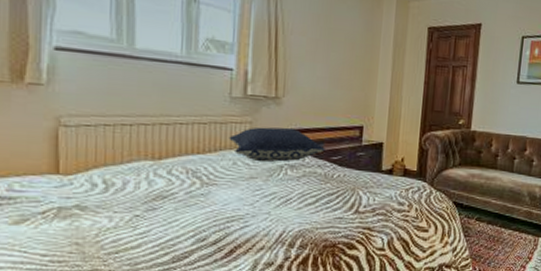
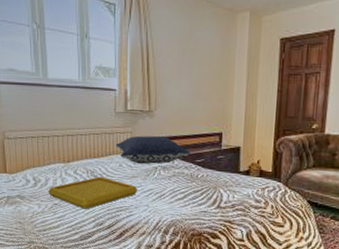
serving tray: none [125,178,257,221] -> present [48,177,138,209]

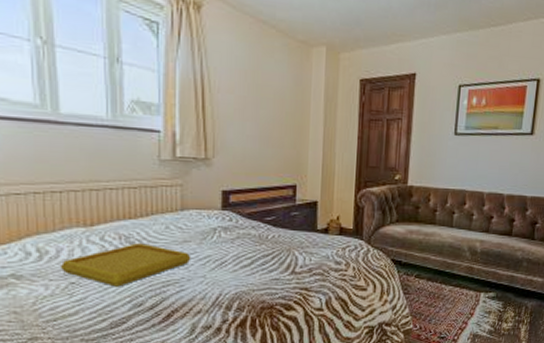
pillow: present [115,135,190,165] -> none [160,189,258,225]

